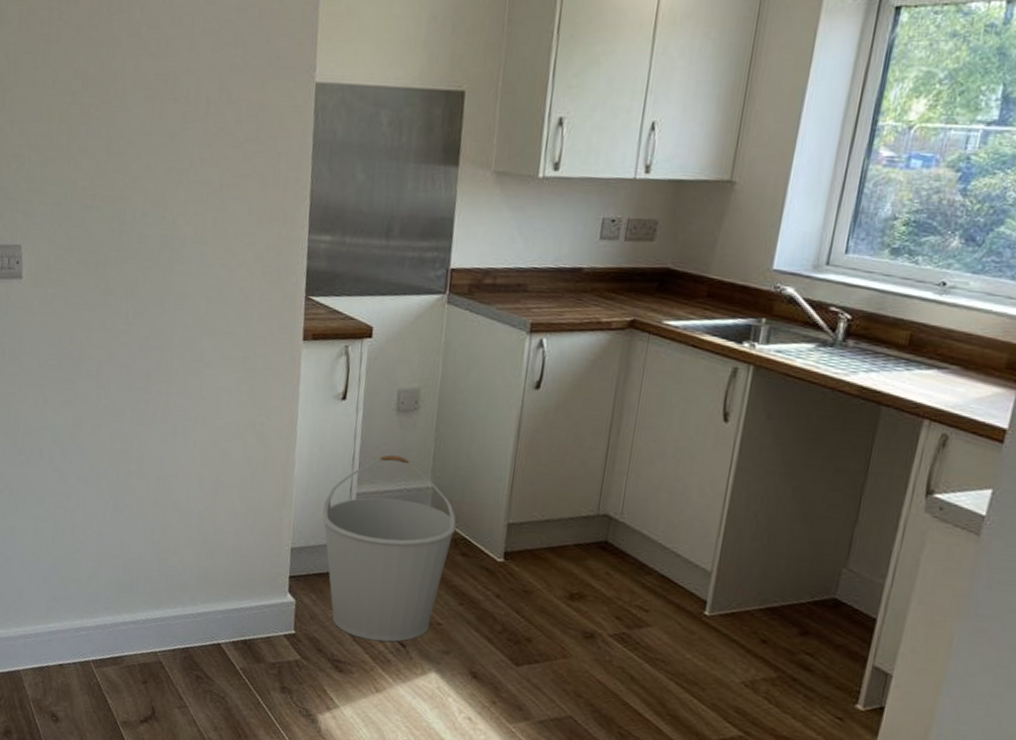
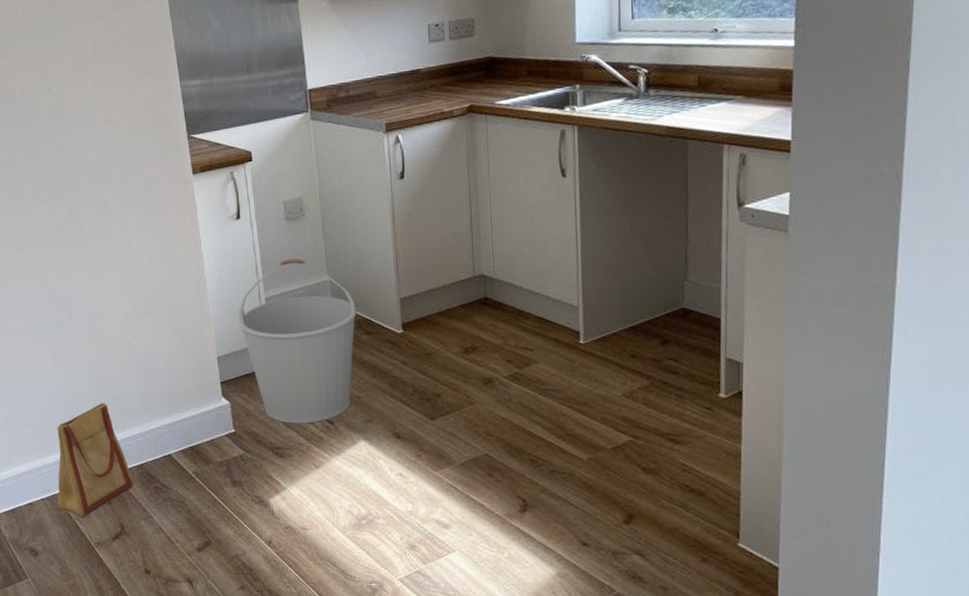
shopping bag: none [89,572,176,692] -> present [57,403,135,518]

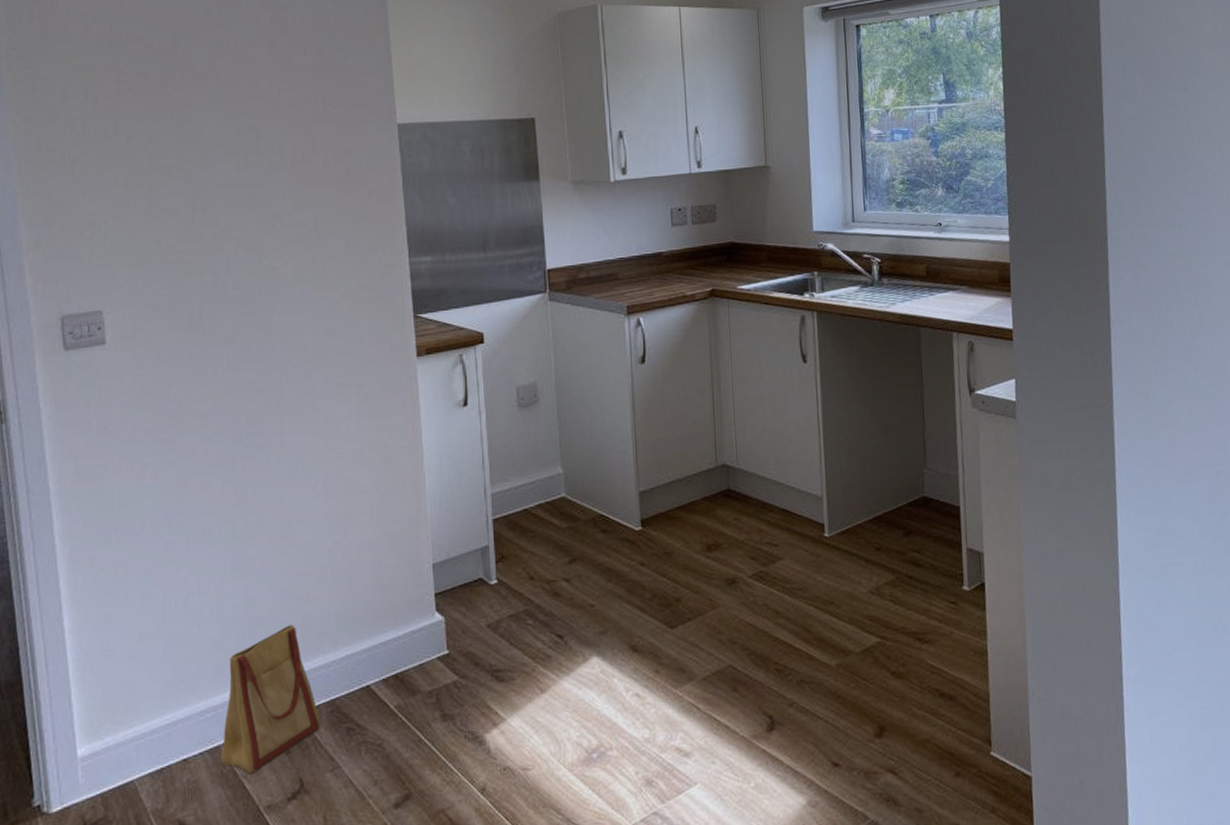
bucket: present [238,258,357,424] -> none [460,449,593,641]

